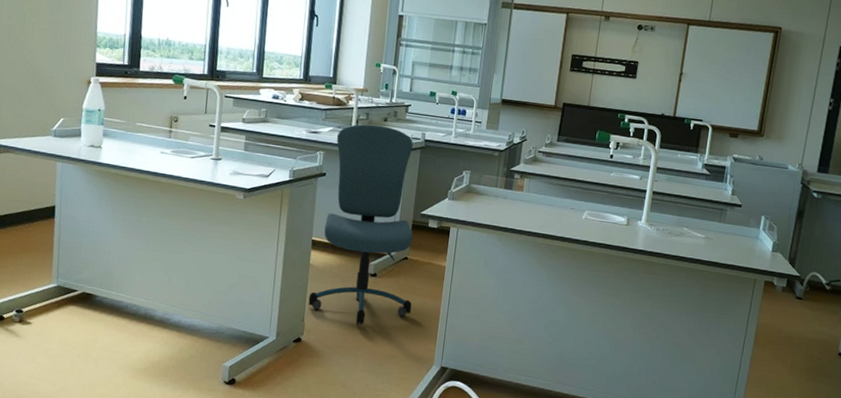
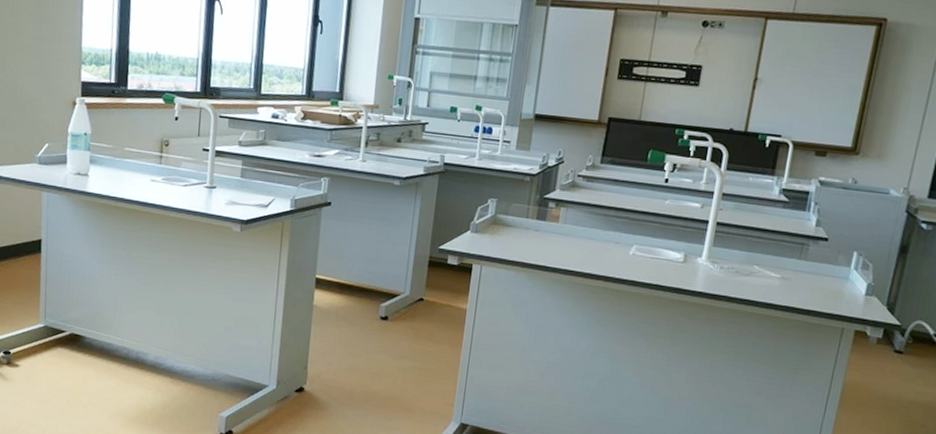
office chair: present [308,124,413,326] -> none [311,145,431,375]

